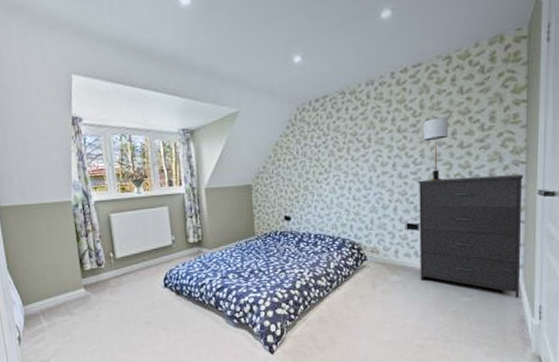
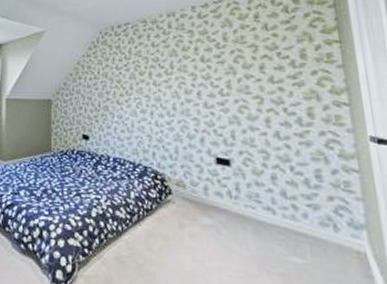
dresser: present [418,174,523,298] -> none [226,112,368,269]
table lamp: present [422,116,448,181] -> none [227,50,256,114]

